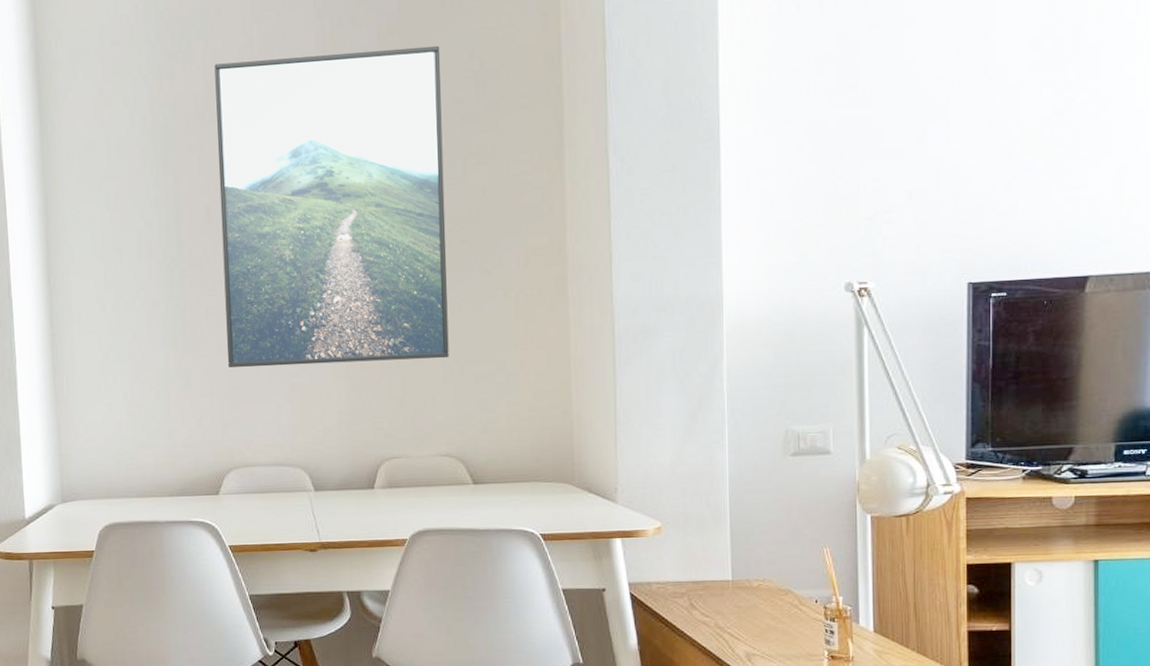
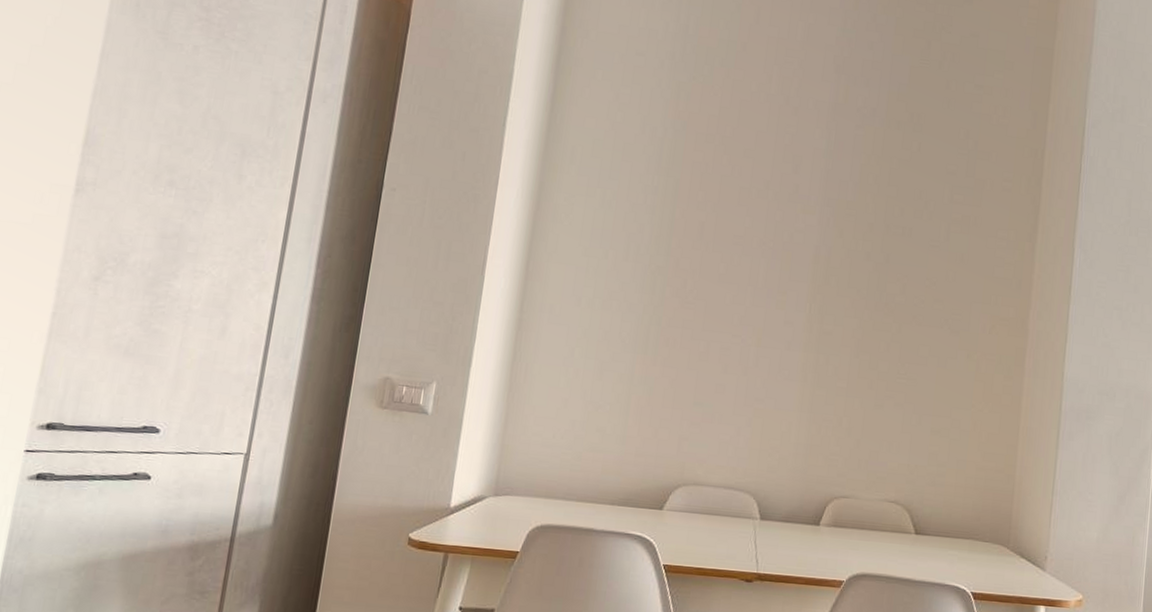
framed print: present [214,45,449,368] -> none [694,93,941,407]

